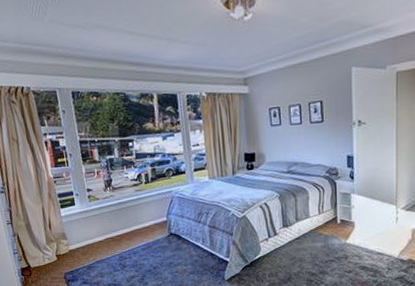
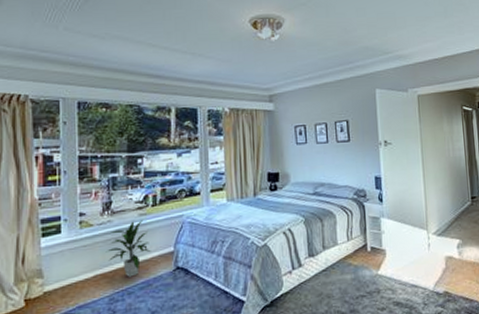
indoor plant: none [112,195,148,240] -> present [105,220,151,277]

